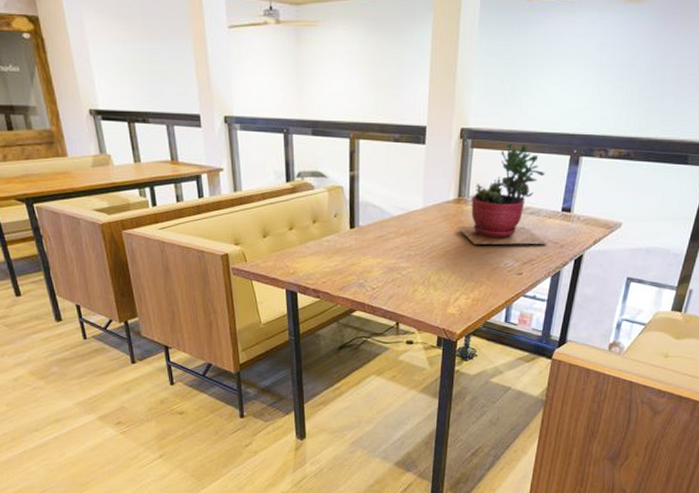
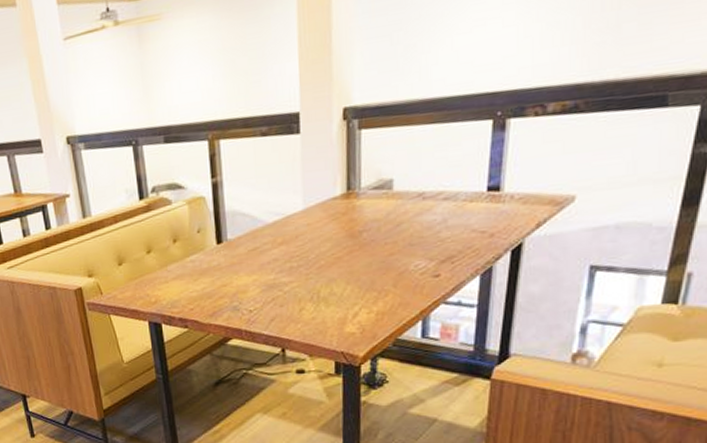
succulent plant: present [457,143,549,245] -> none [348,113,473,246]

